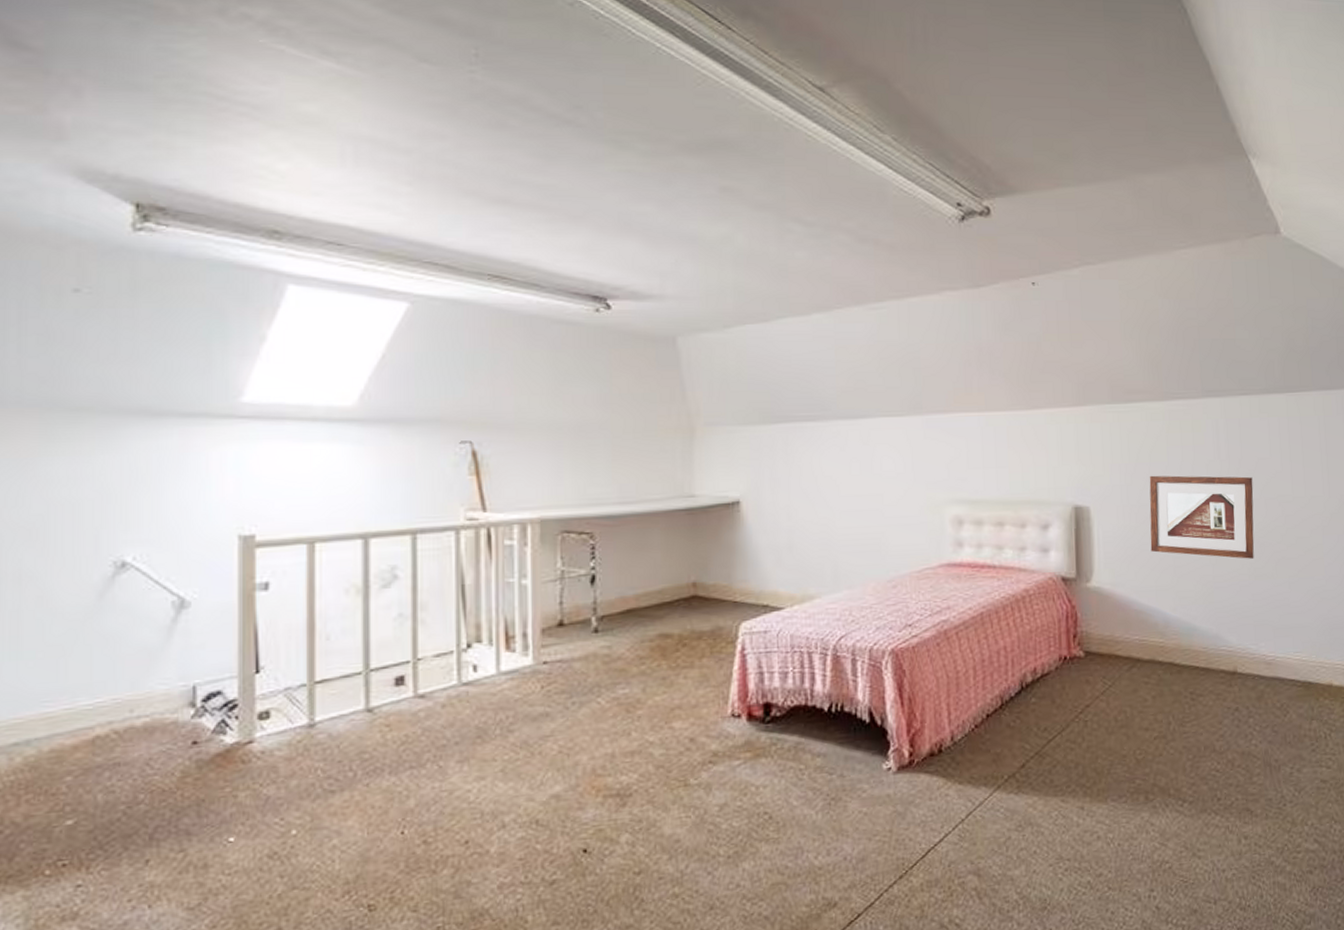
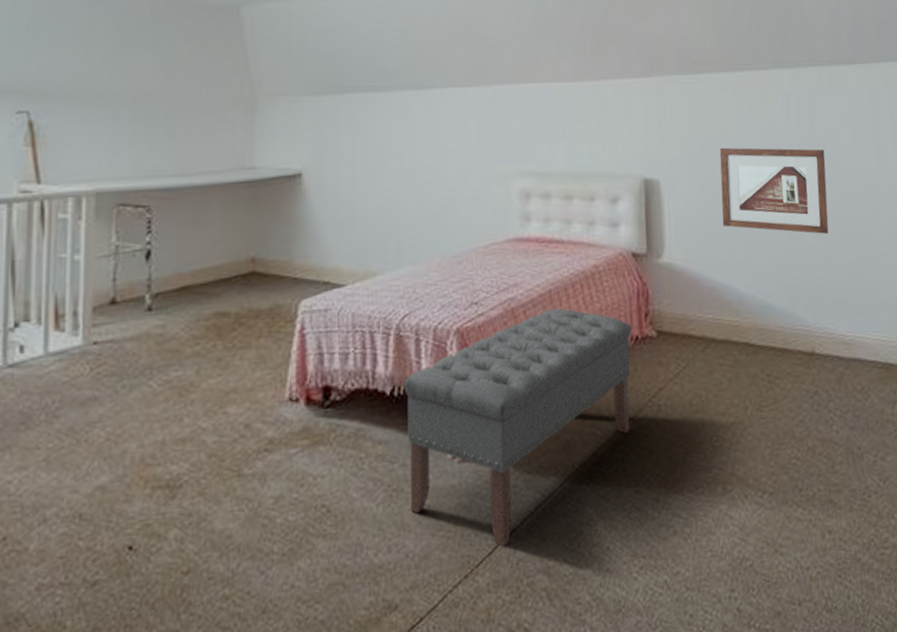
bench: none [841,630,1061,851] -> present [403,308,632,547]

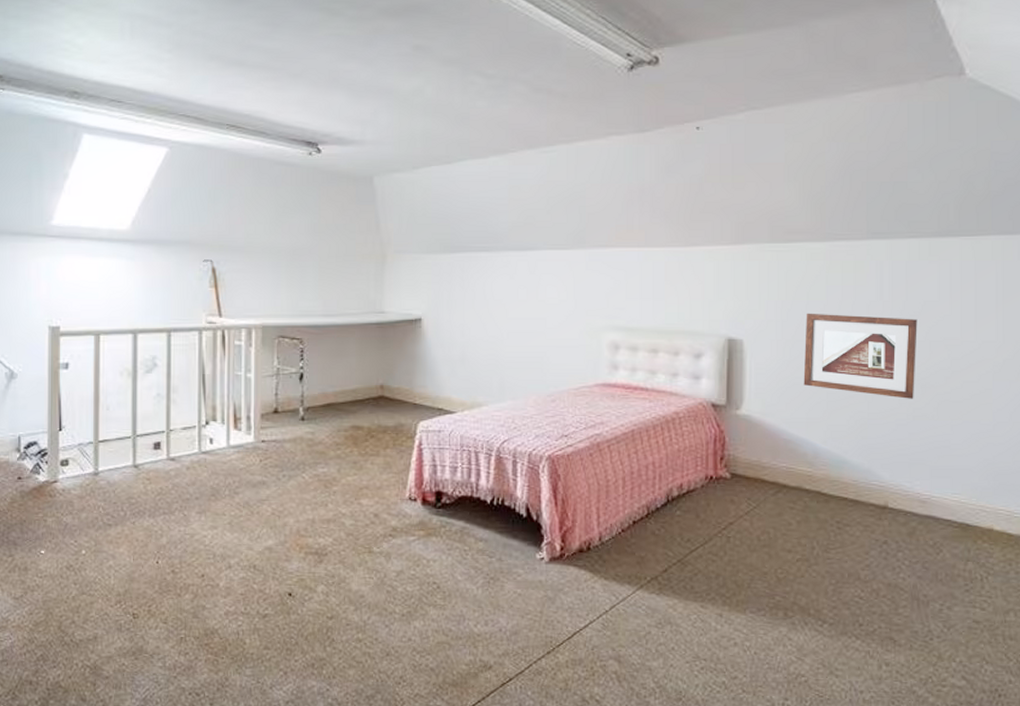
bench: present [403,308,632,547] -> none [502,446,707,634]

